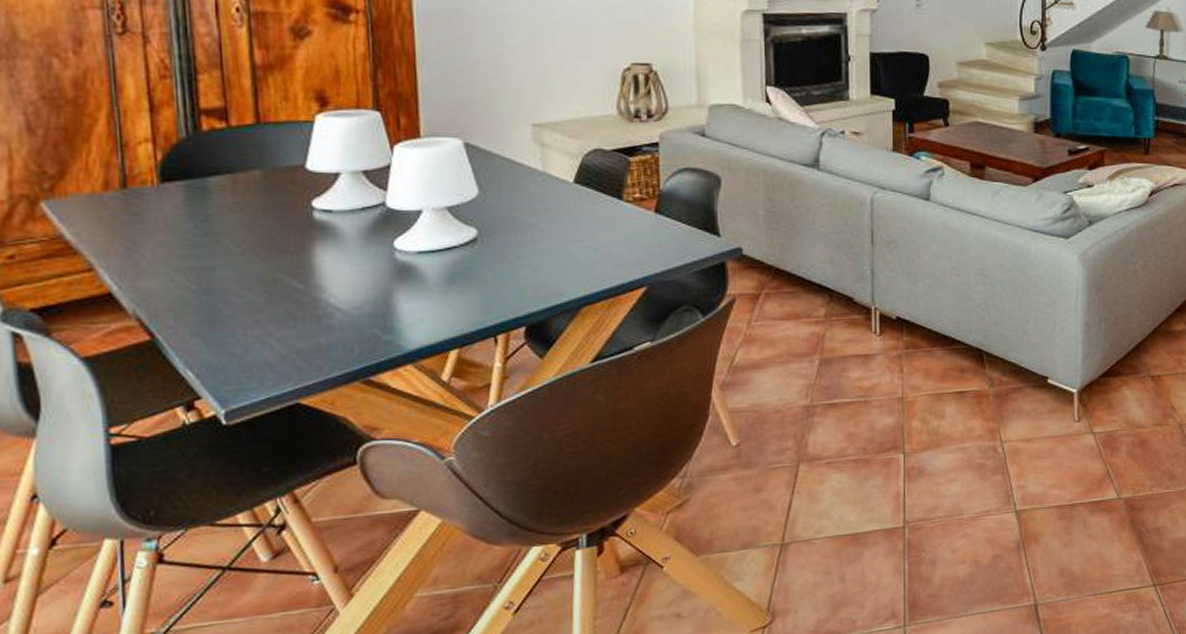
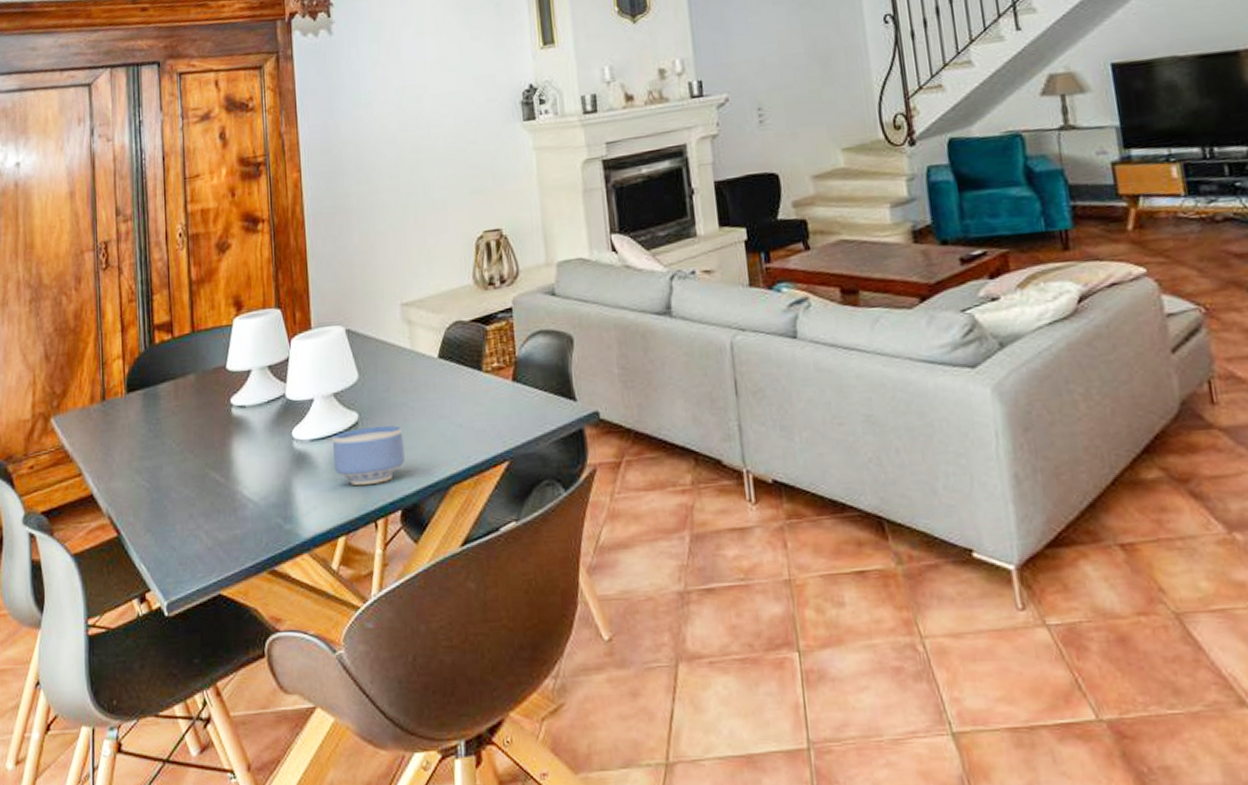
bowl: none [444,245,533,301] -> present [332,426,406,486]

